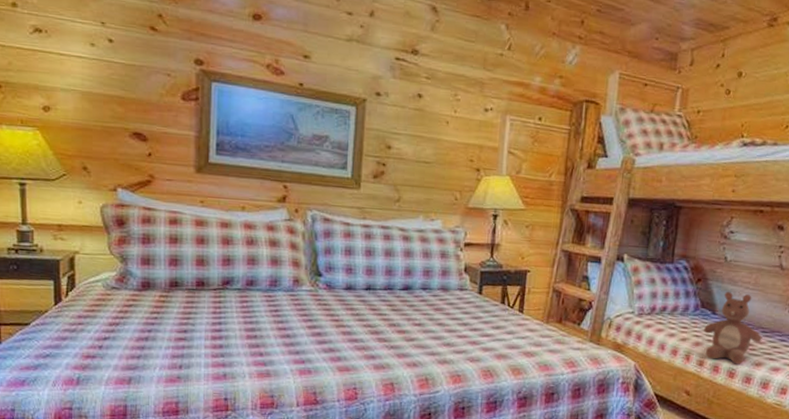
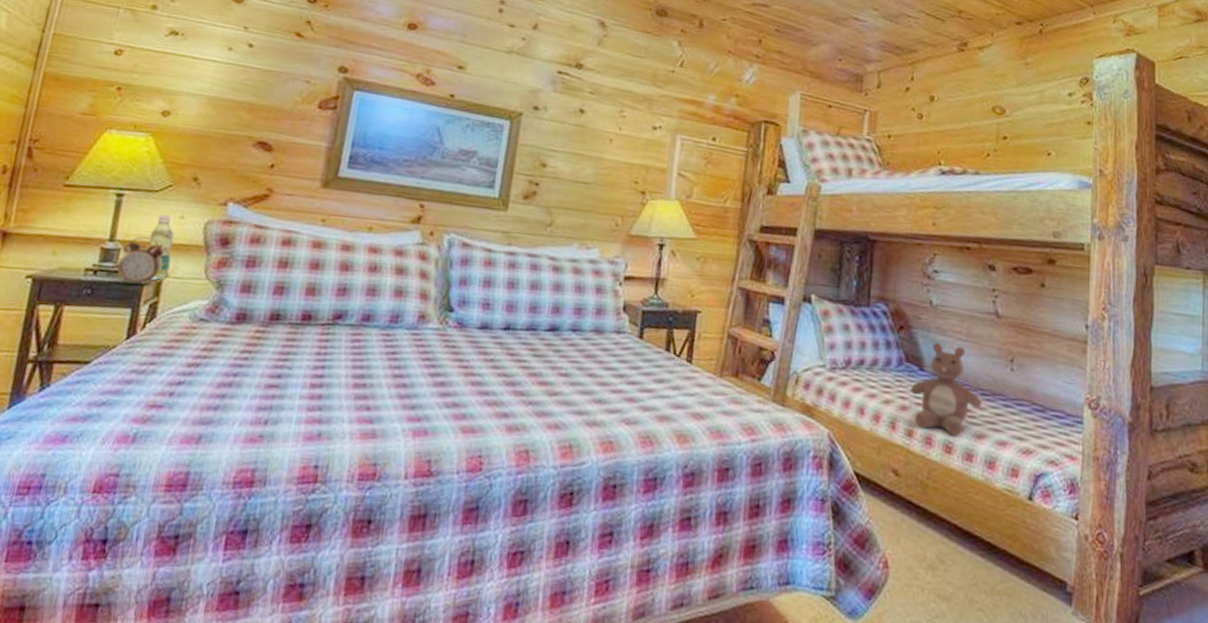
alarm clock: none [33,220,72,262] -> present [116,237,165,287]
bottle: none [56,200,78,257] -> present [148,215,175,281]

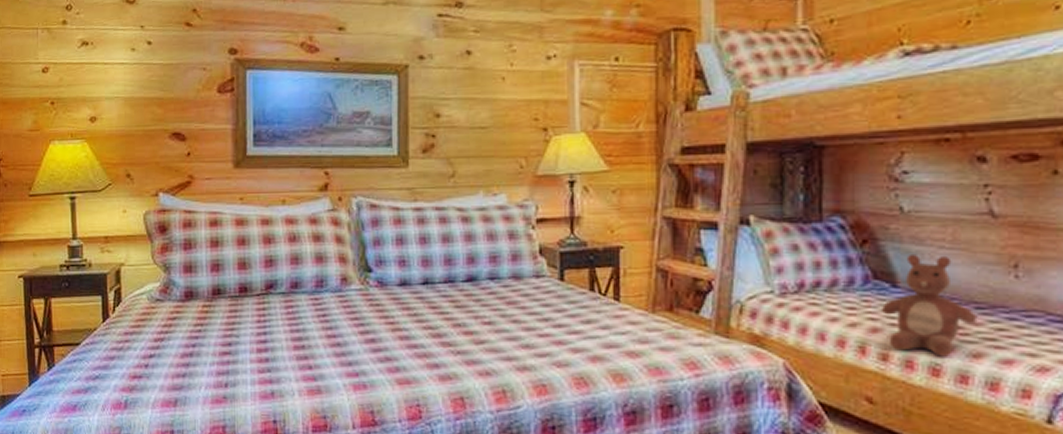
alarm clock: present [116,237,165,287] -> none [83,233,118,276]
bottle: present [148,215,175,281] -> none [103,211,124,270]

